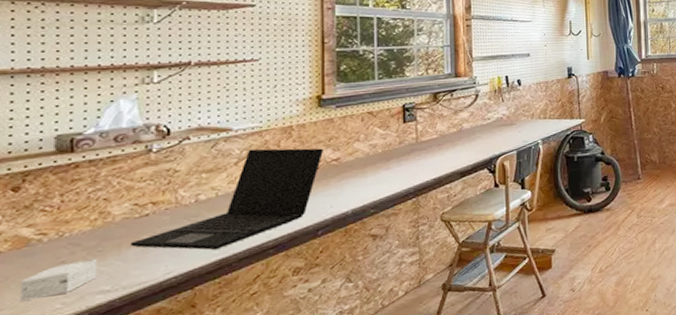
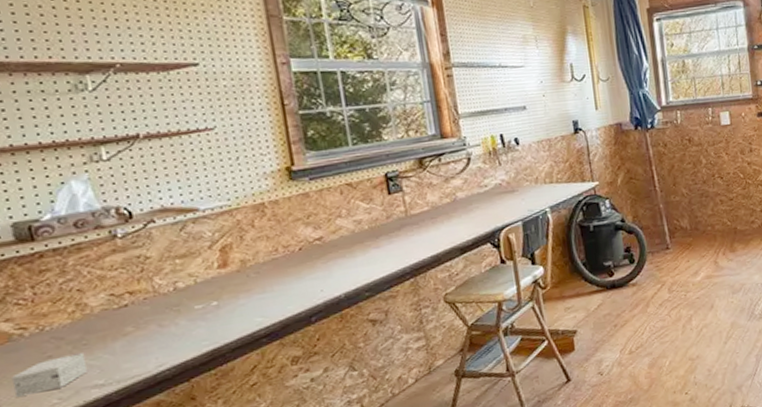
laptop: present [130,148,324,250] -> none [114,226,304,341]

